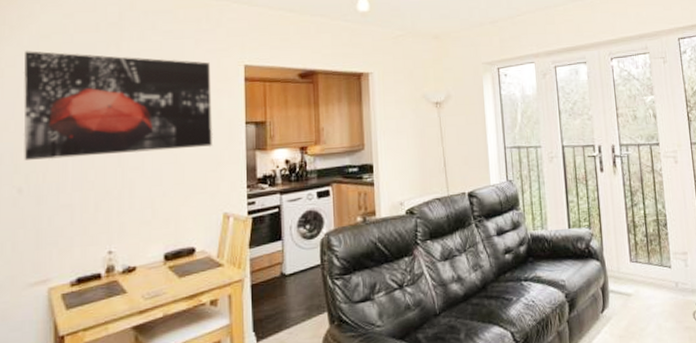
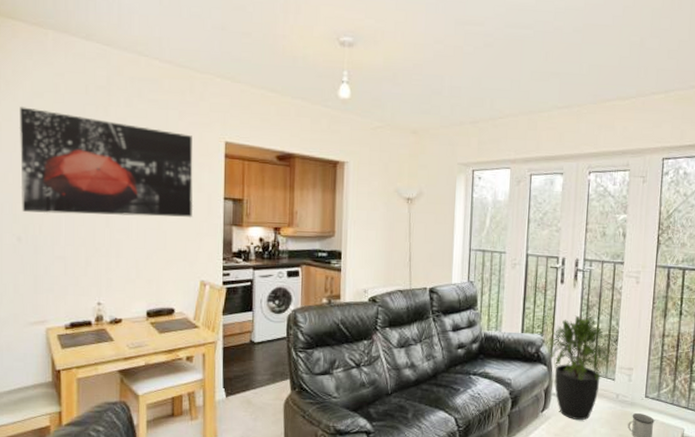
potted plant: none [595,203,668,317] -> present [546,315,616,421]

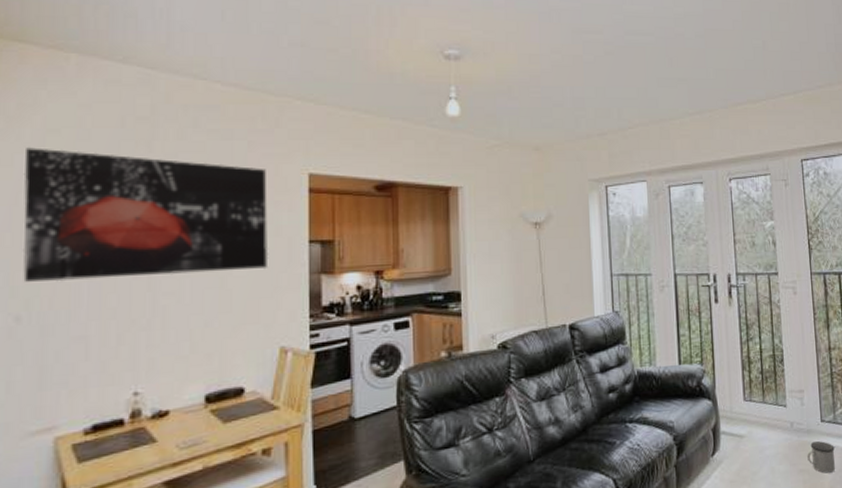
potted plant: present [546,315,616,421] -> none [707,337,784,460]

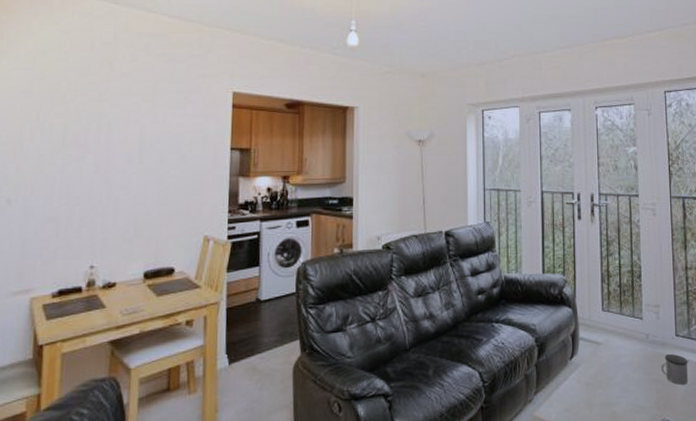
wall art: present [22,147,269,282] -> none [14,65,199,173]

